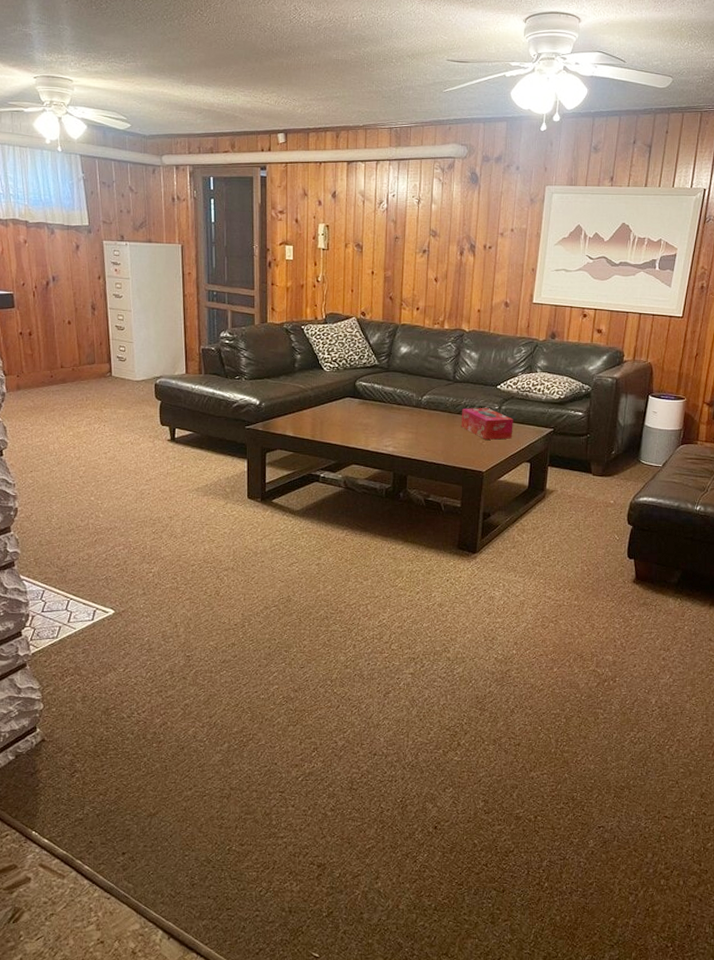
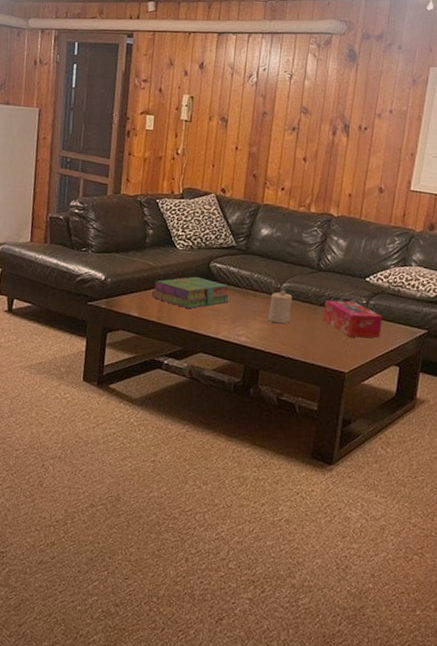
stack of books: none [304,395,376,426] -> present [151,276,230,309]
candle: none [412,402,433,433] -> present [268,290,293,324]

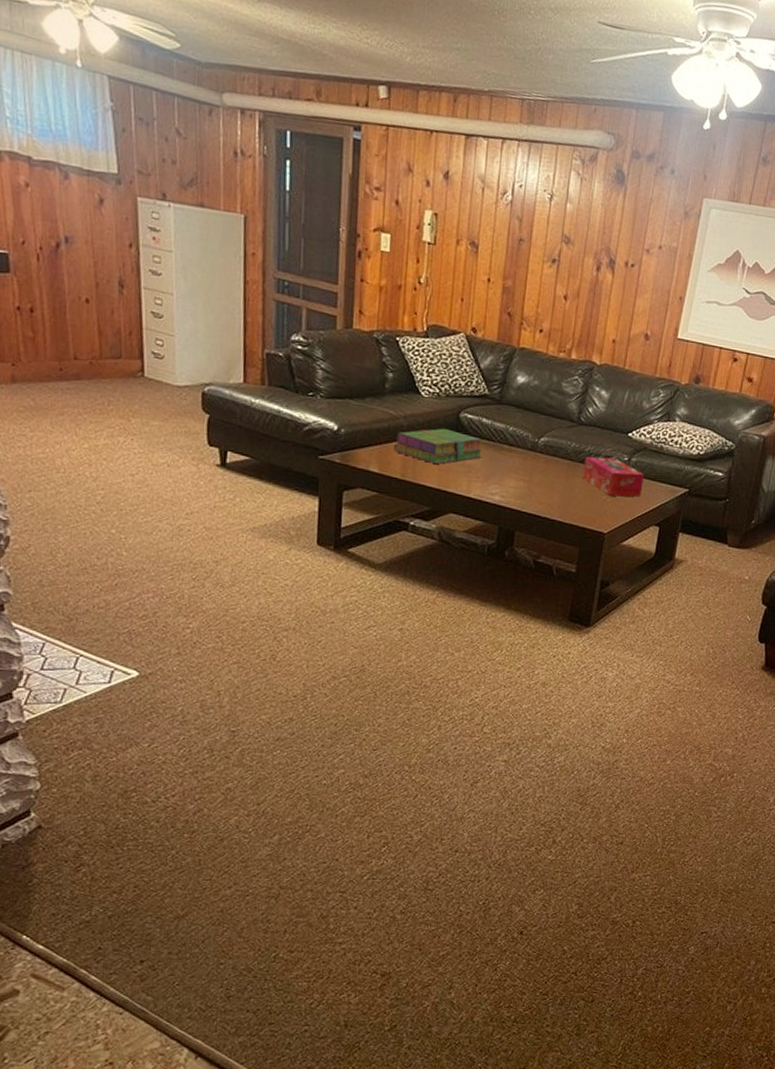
candle: present [268,290,293,324] -> none [525,445,551,482]

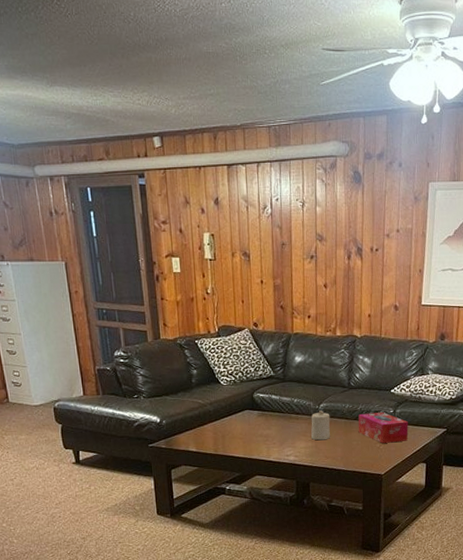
stack of books: present [393,428,483,465] -> none [205,408,276,438]
candle: none [525,445,551,482] -> present [311,410,330,441]

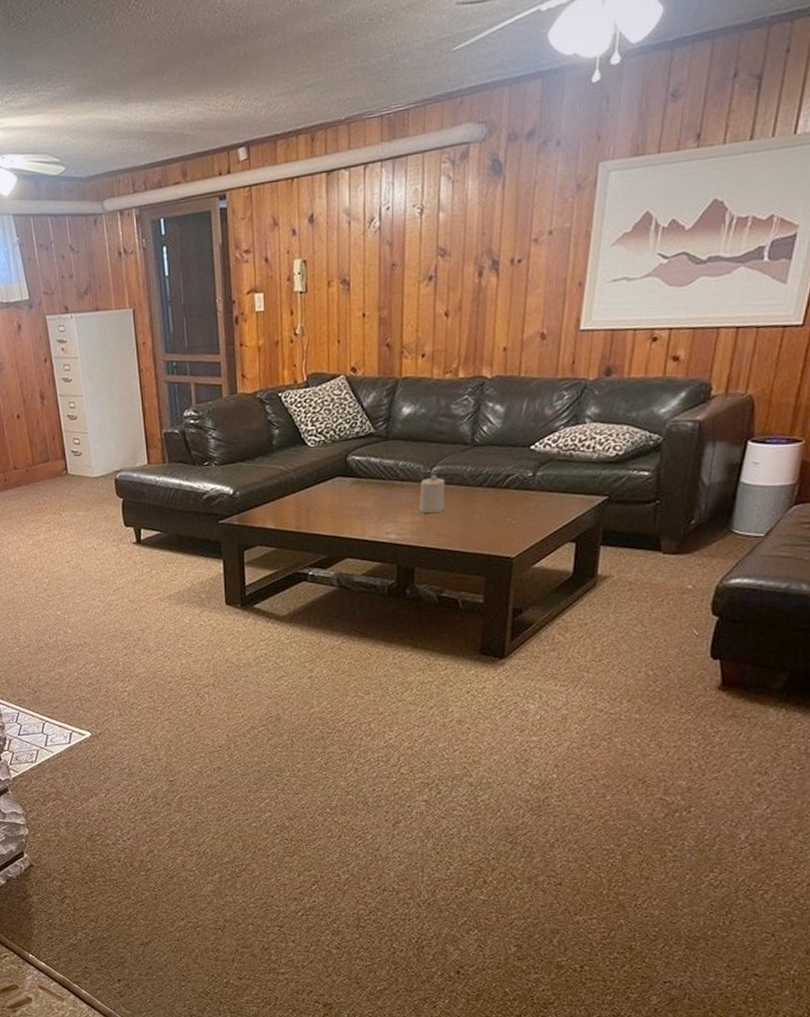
tissue box: present [358,412,408,443] -> none [482,476,553,517]

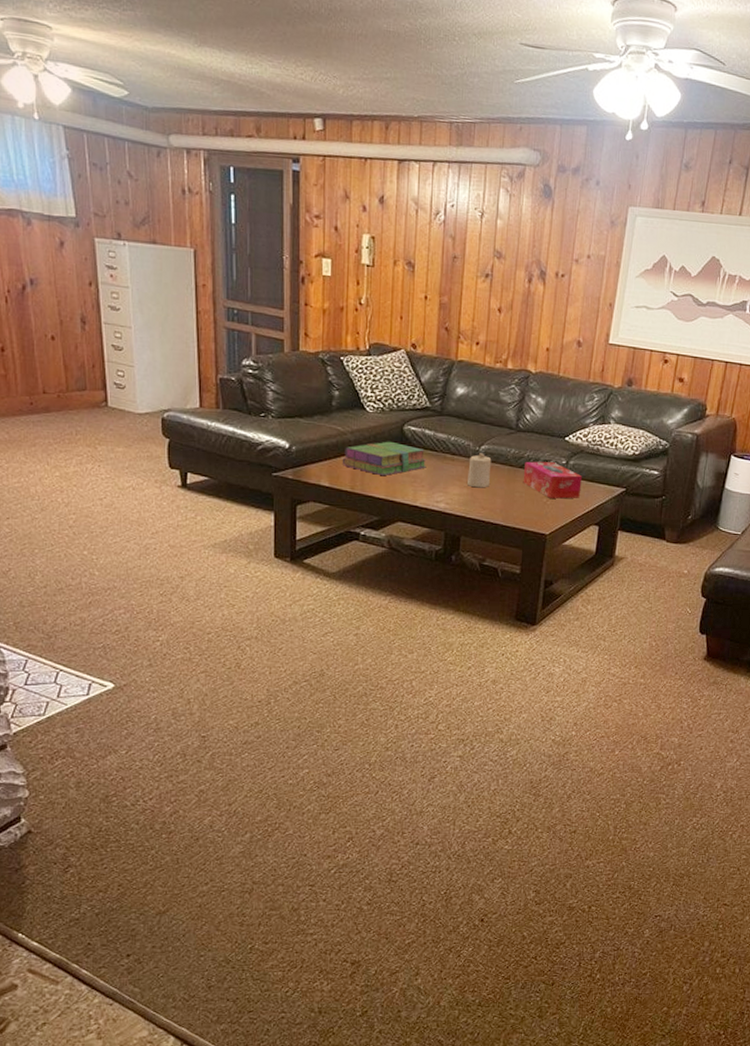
stack of books: none [286,474,374,512] -> present [342,441,427,476]
tissue box: none [482,476,553,517] -> present [523,461,582,499]

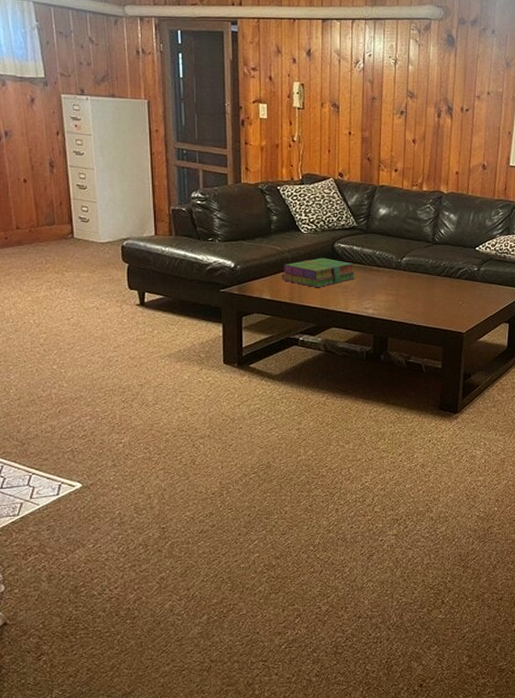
candle: present [468,453,492,488] -> none [392,264,413,295]
tissue box: present [523,461,582,499] -> none [440,269,492,301]

